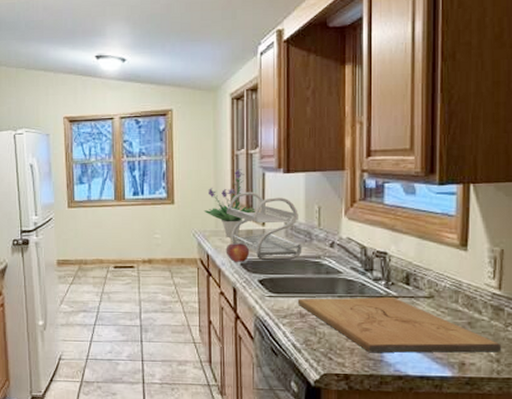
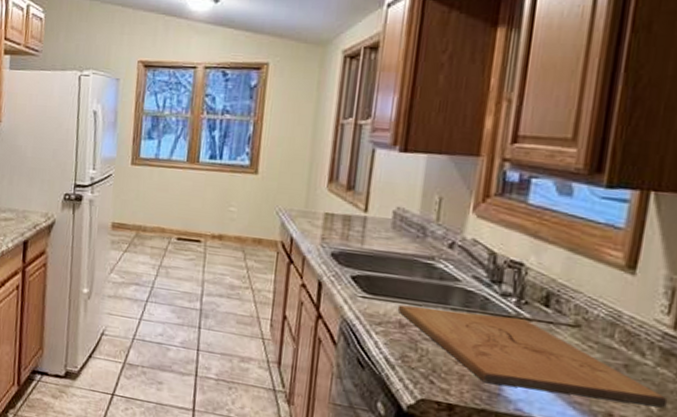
potted plant: present [204,168,255,237] -> none [293,140,358,222]
fruit: present [225,241,250,263] -> none [314,226,345,253]
dish rack: present [227,191,302,261] -> none [321,169,413,257]

